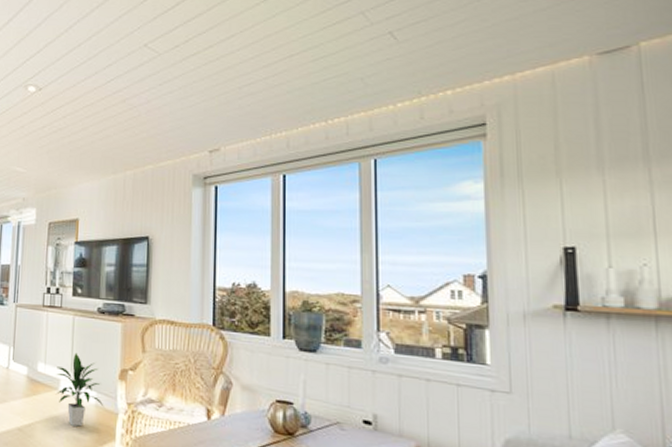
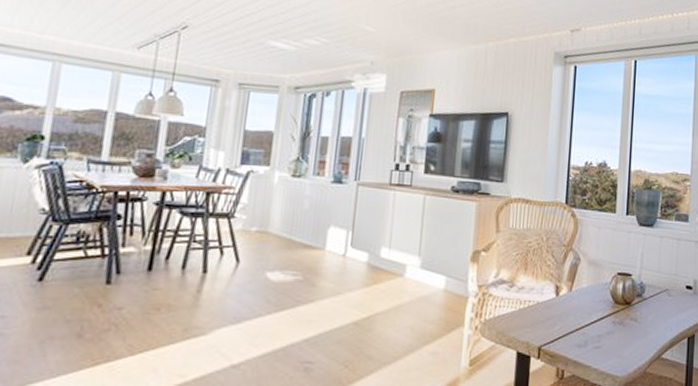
indoor plant: present [55,352,104,427] -> none [400,235,454,315]

